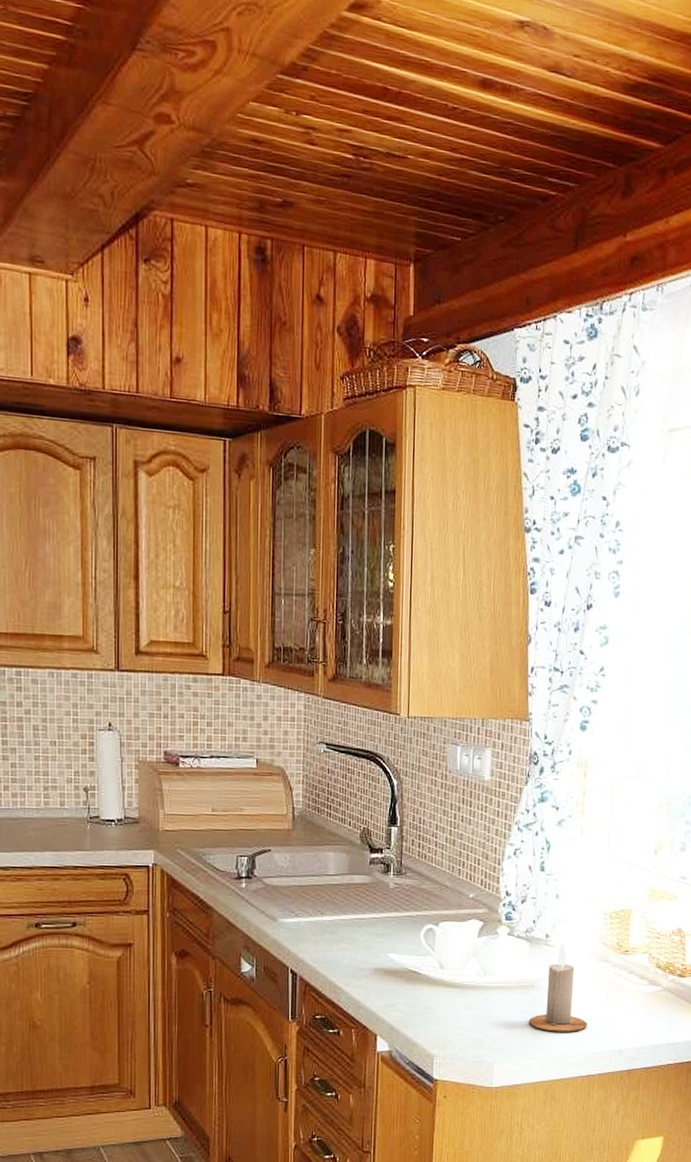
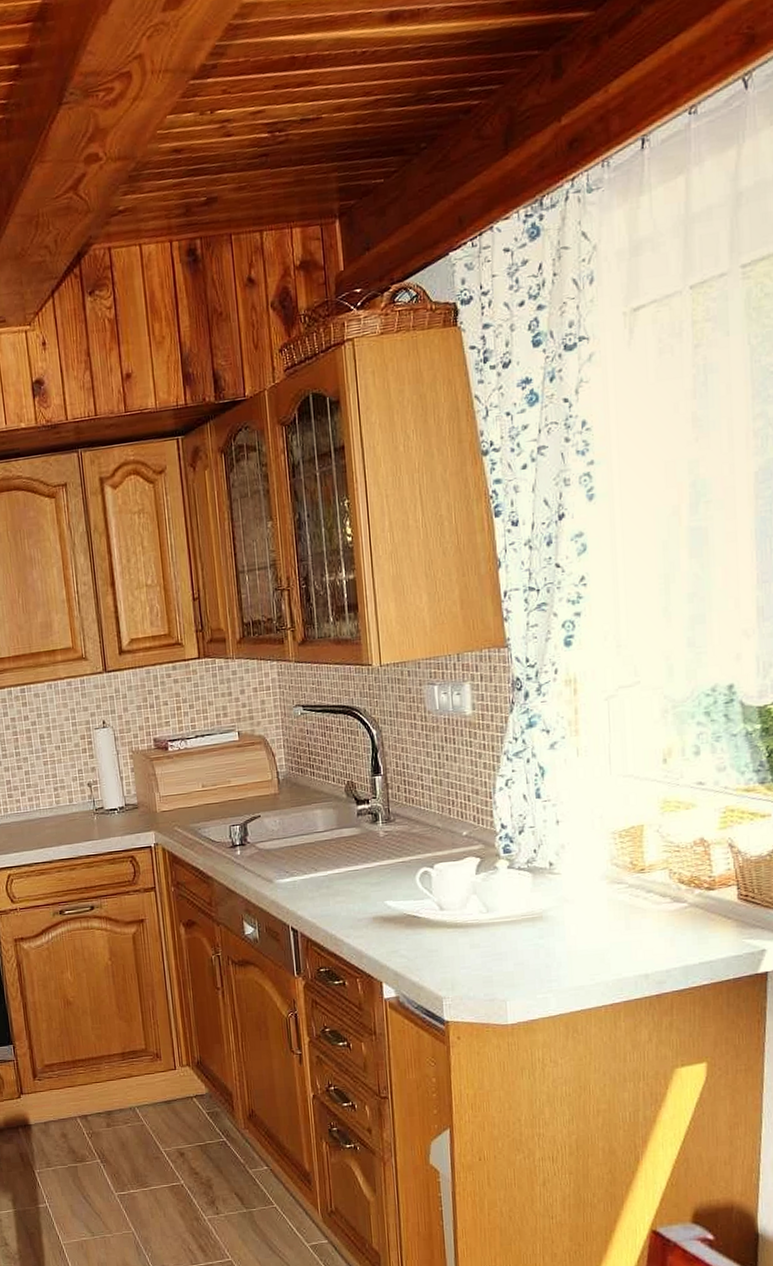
candle: present [528,942,588,1032] -> none [539,868,606,962]

